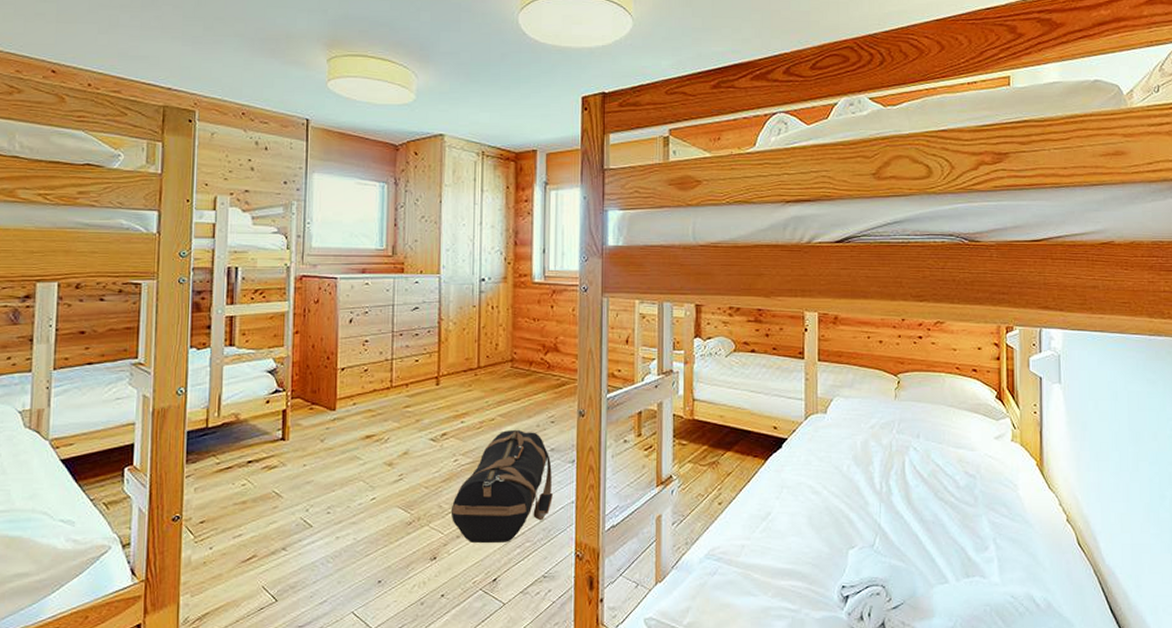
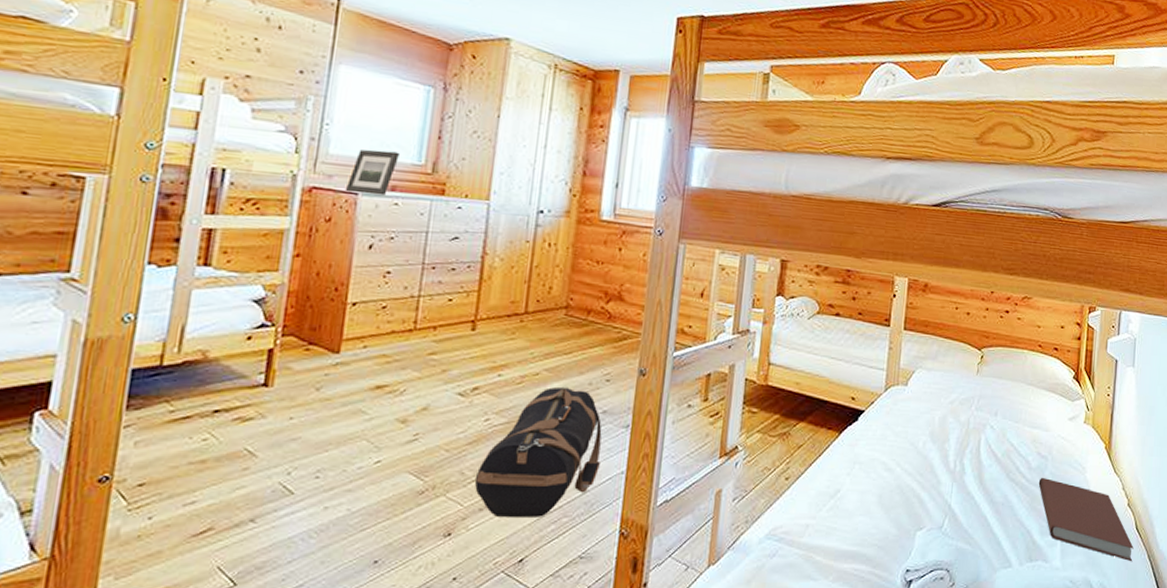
picture frame: none [327,240,365,278] -> present [344,149,400,196]
book: none [968,495,1078,577] -> present [1038,477,1134,562]

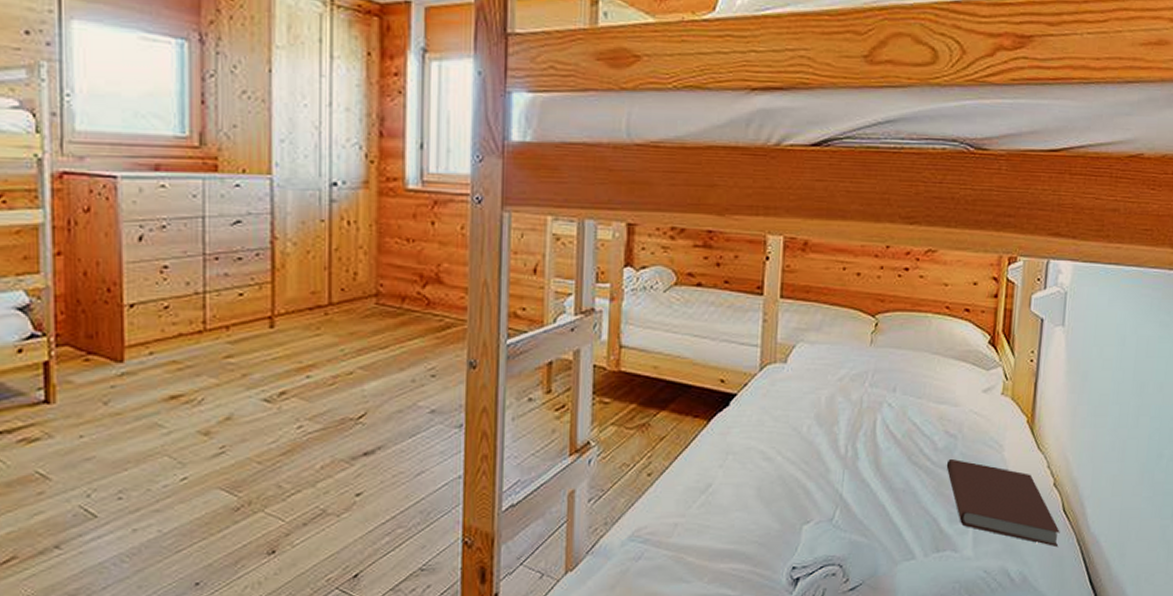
picture frame: present [344,149,400,196] -> none [100,122,158,177]
duffel bag: present [474,385,602,517] -> none [294,384,433,531]

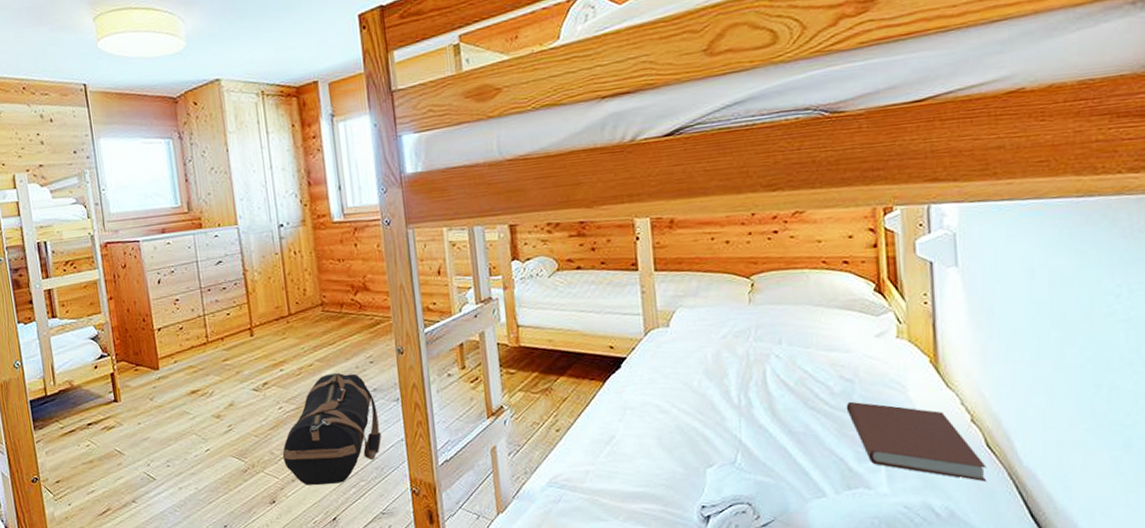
duffel bag: none [294,384,433,531] -> present [282,371,382,485]

